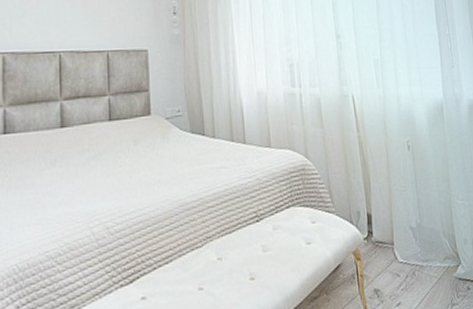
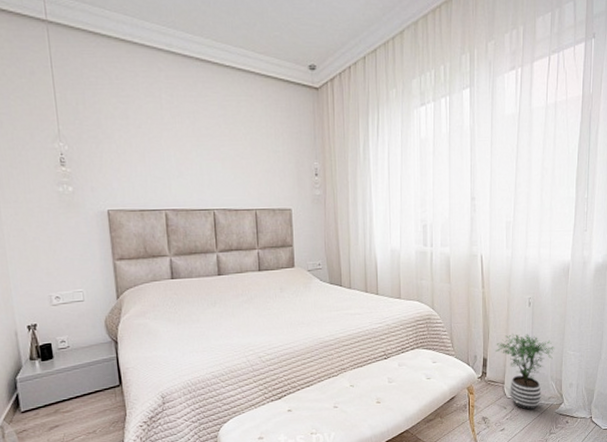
potted plant: none [379,182,442,277] -> present [495,334,555,411]

